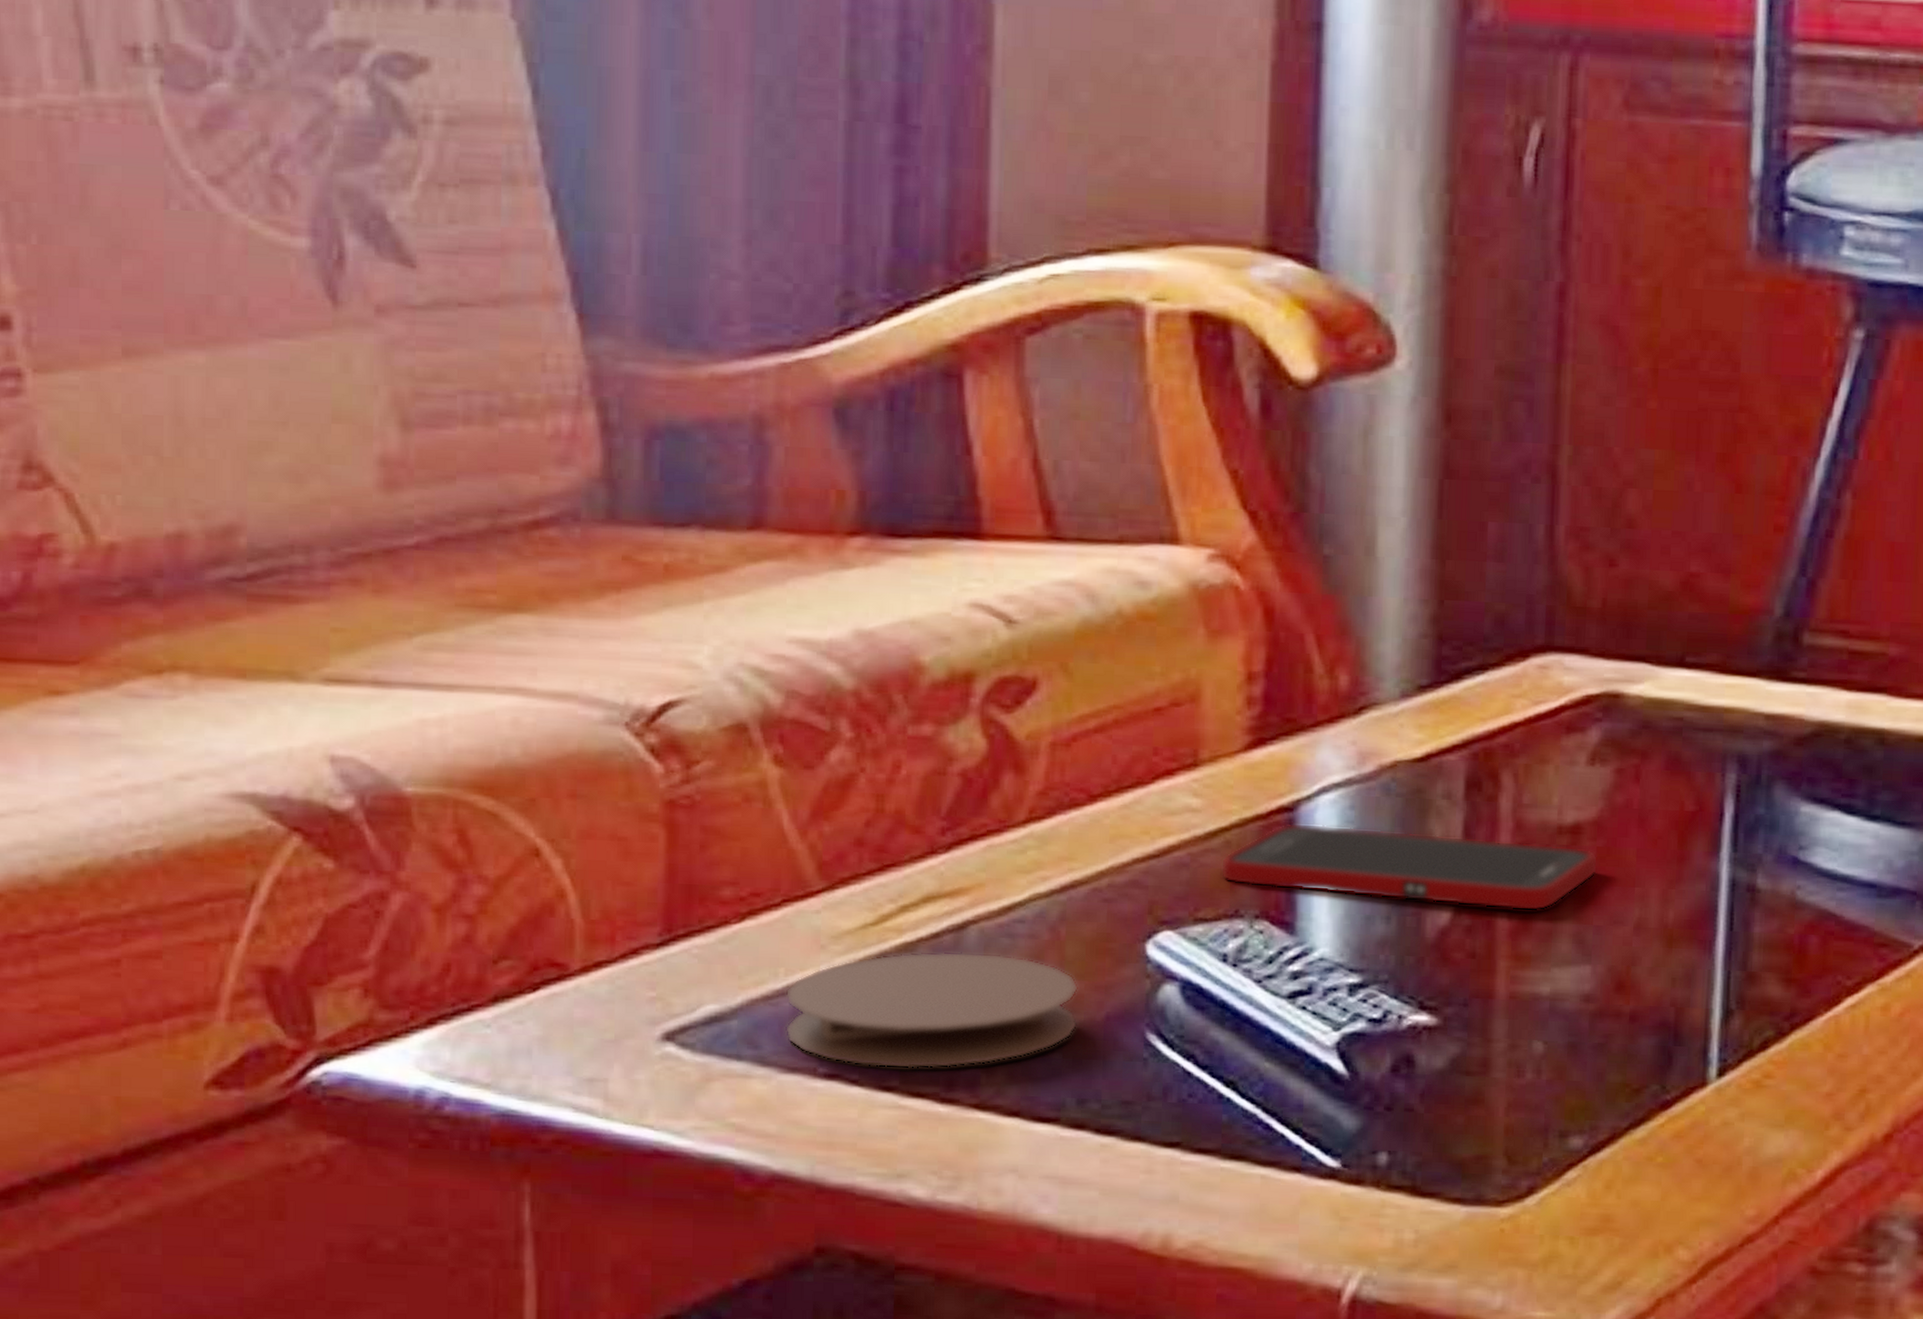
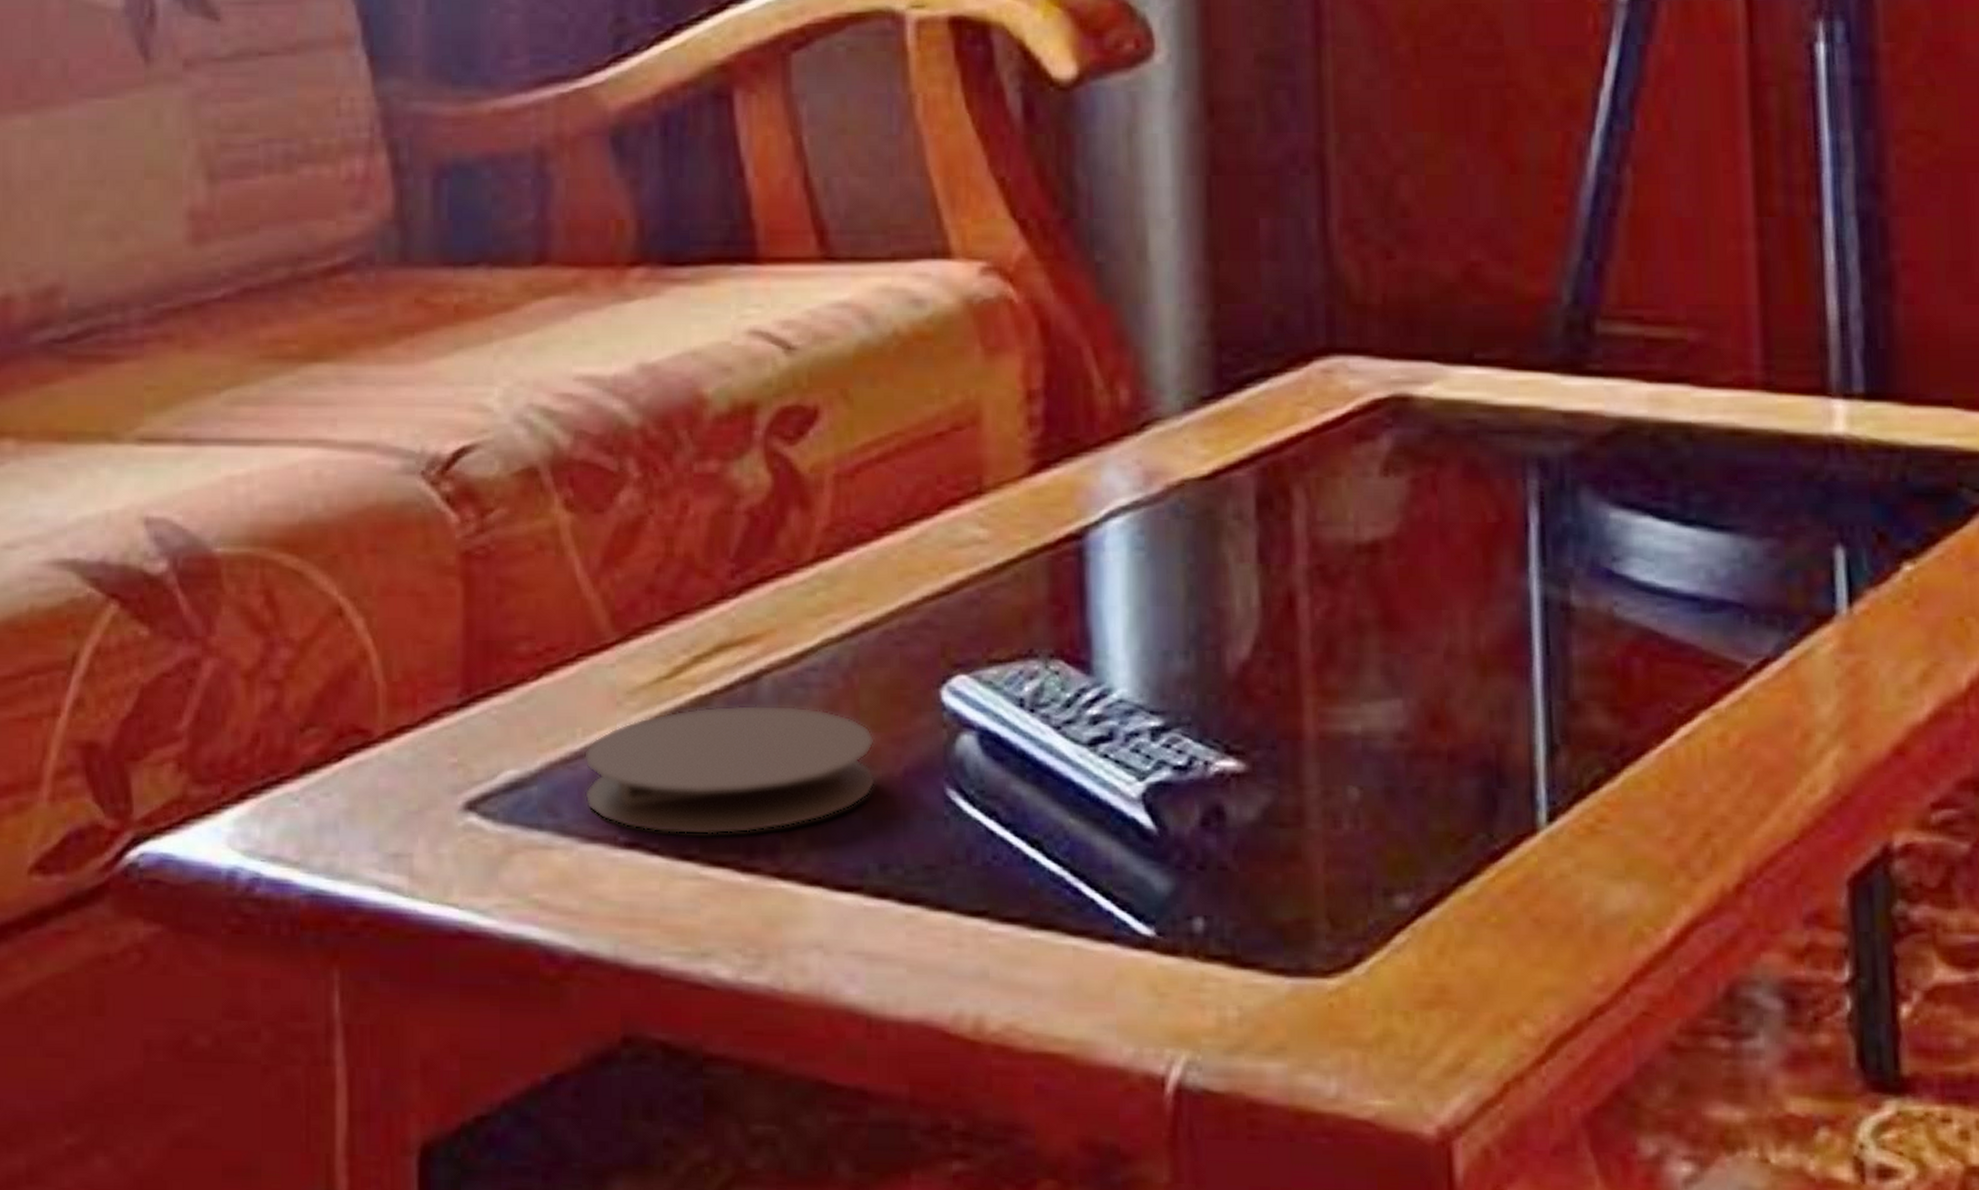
cell phone: present [1220,822,1598,911] -> none [1011,551,1401,640]

